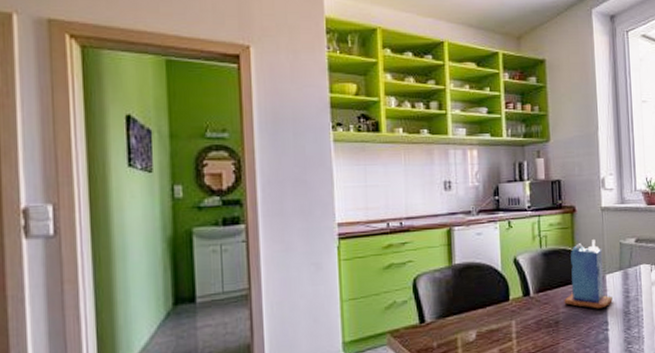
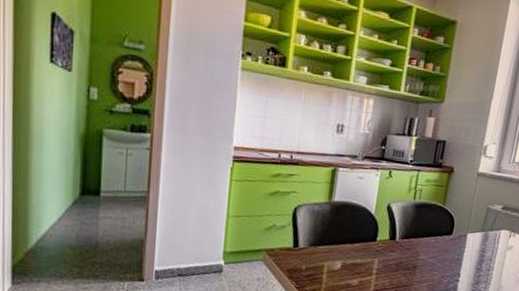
candle: present [564,239,613,309] -> none [425,200,470,262]

